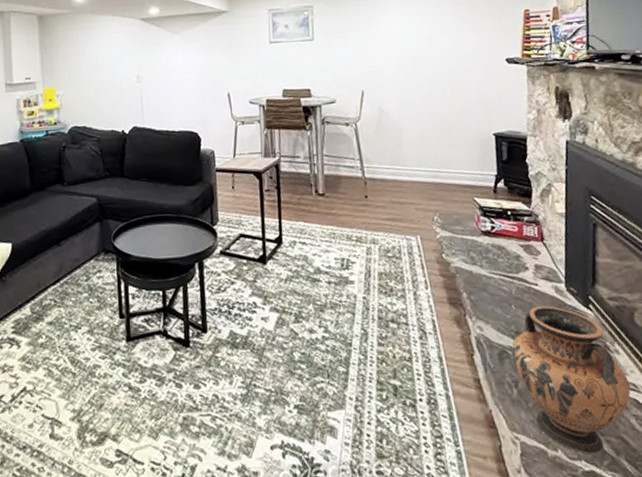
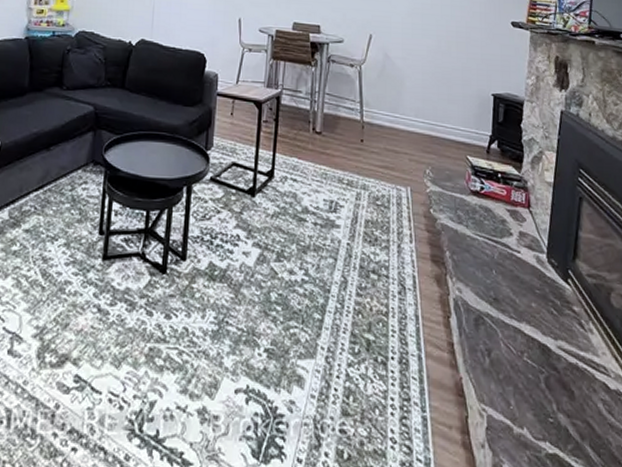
vase: present [511,305,631,455] -> none [487,274,601,436]

